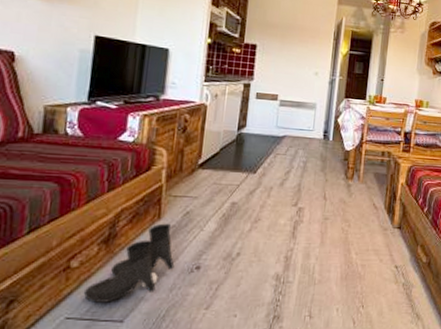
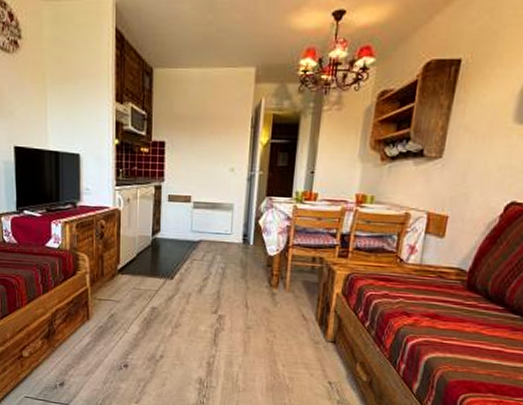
boots: present [83,223,175,303] -> none [35,323,106,388]

